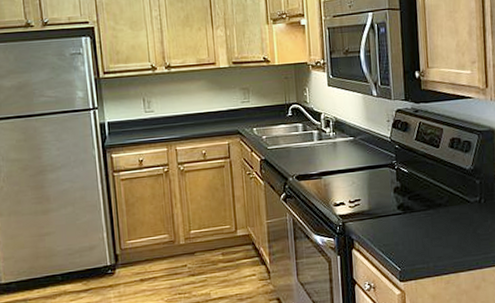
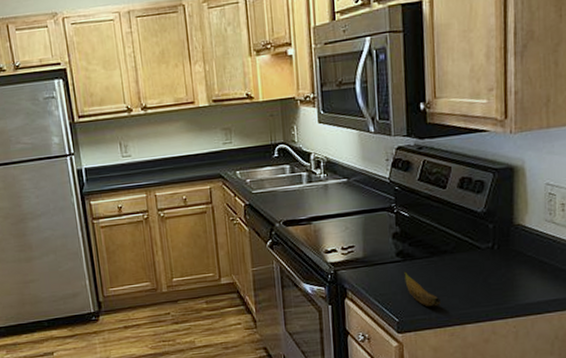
banana: none [405,223,437,256] -> present [404,271,441,307]

